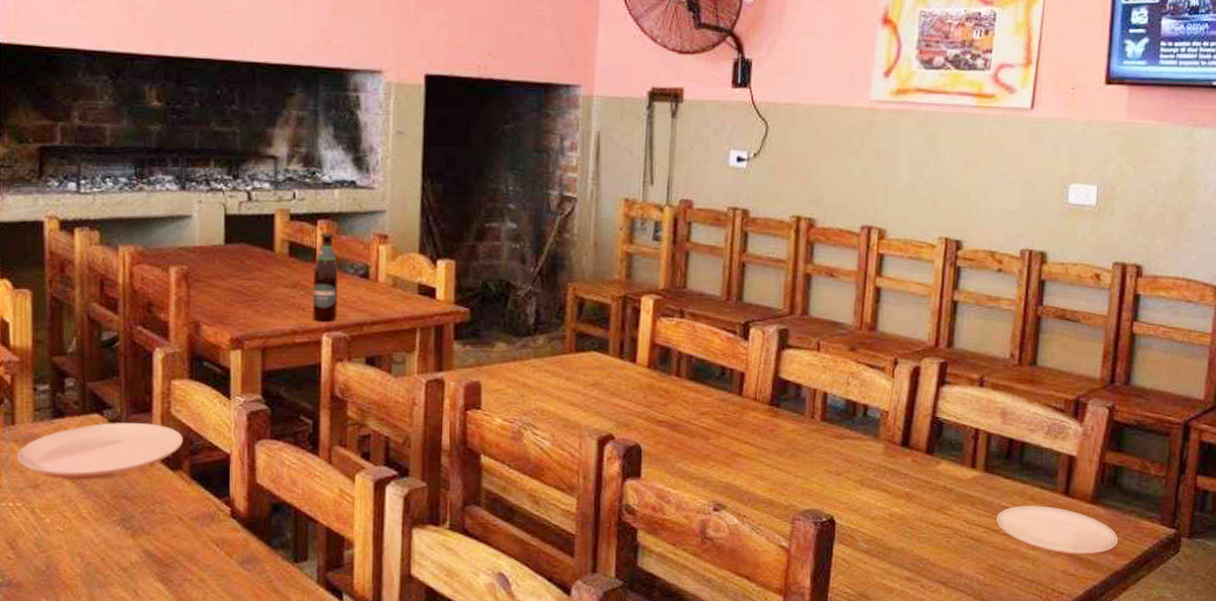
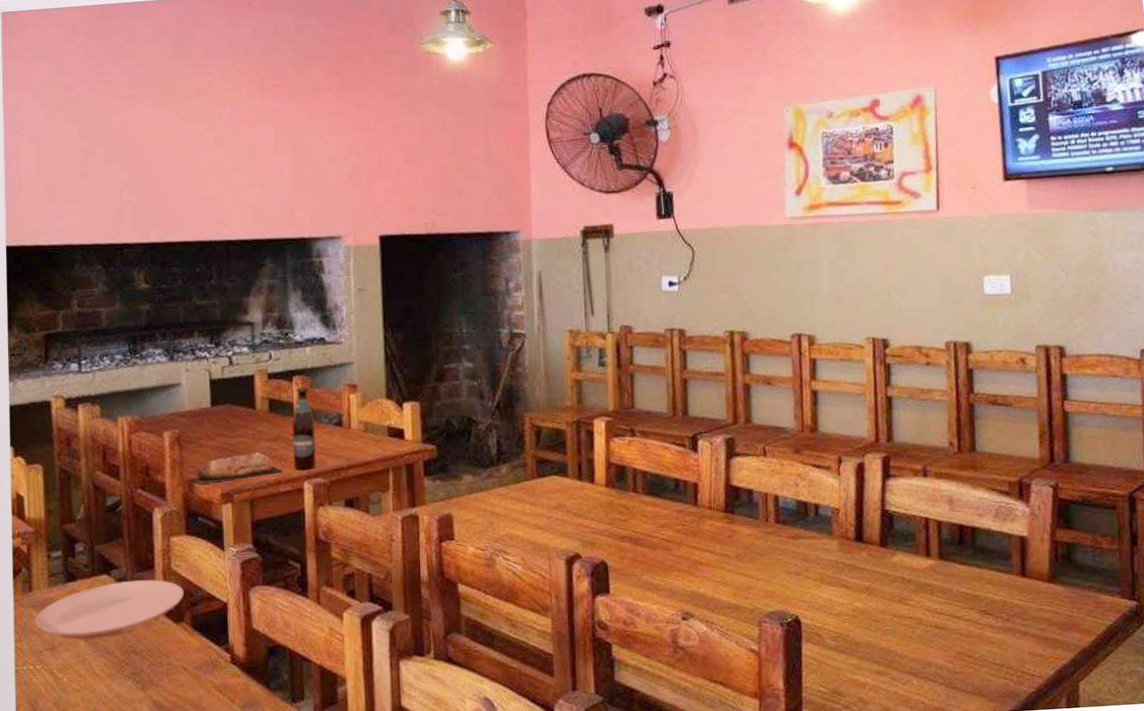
bread loaf: none [196,298,301,328] -> present [189,452,283,485]
plate: present [996,506,1118,555] -> none [957,589,1081,635]

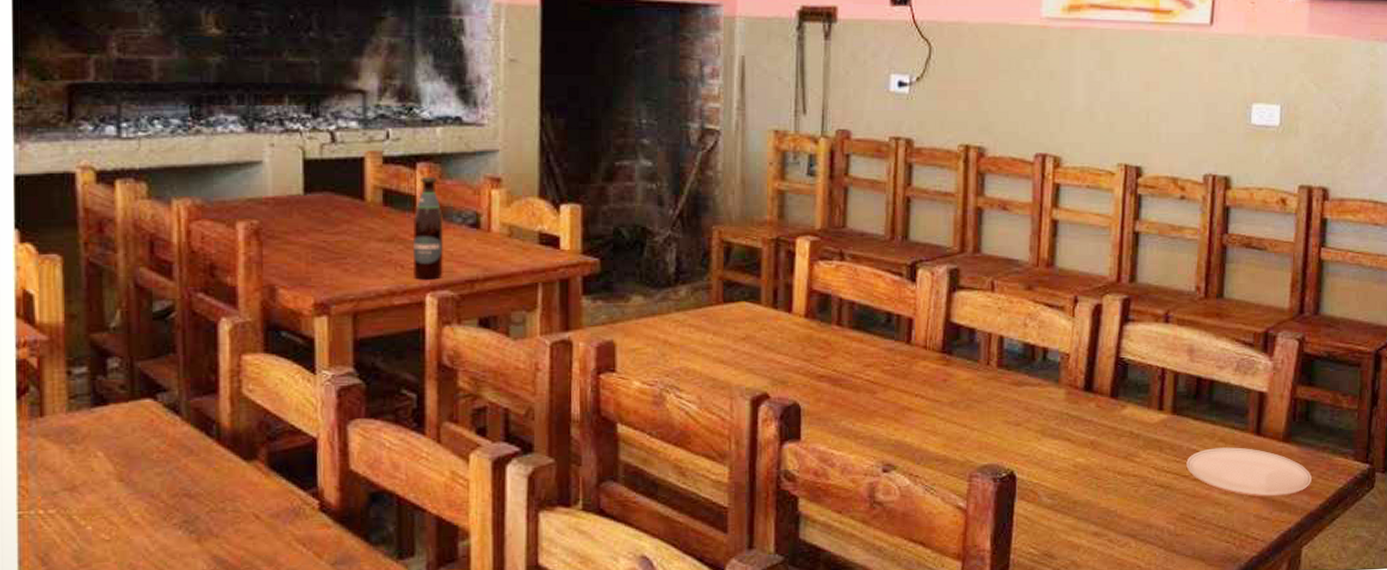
plate: present [35,579,184,639] -> none [48,406,258,478]
bread loaf: present [189,452,283,485] -> none [271,254,399,291]
plate: none [957,589,1081,635] -> present [1186,447,1311,497]

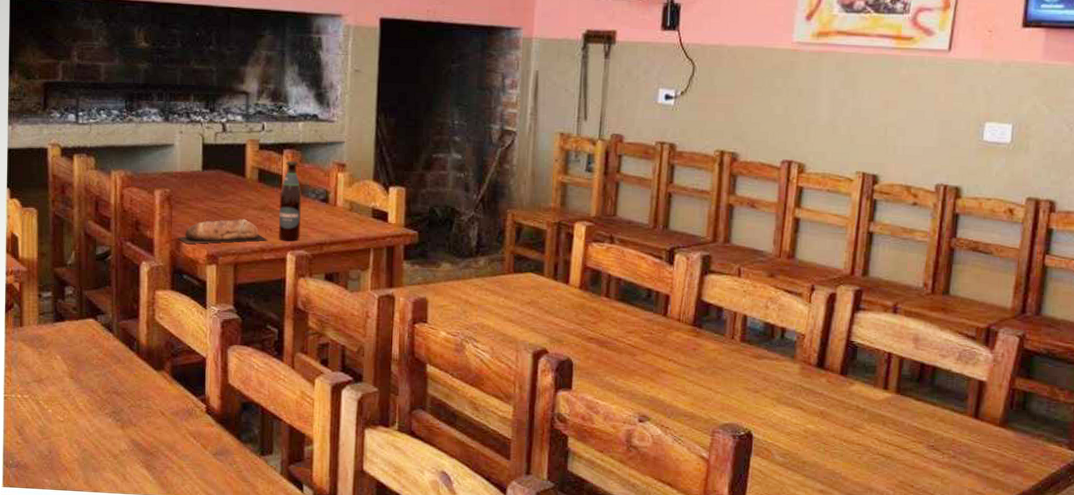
bread loaf: none [271,254,399,291] -> present [177,219,268,244]
plate: present [1186,447,1311,497] -> none [907,426,1026,475]

